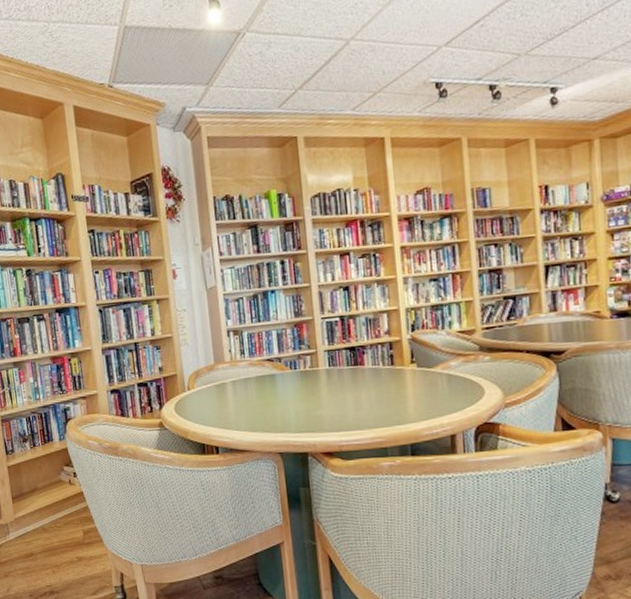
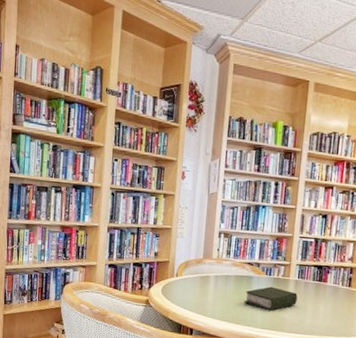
book: none [271,381,333,411] -> present [244,286,298,311]

